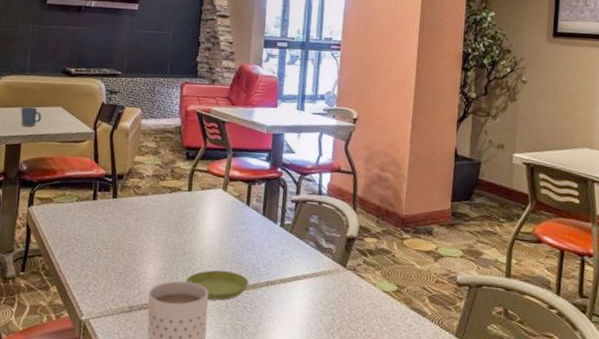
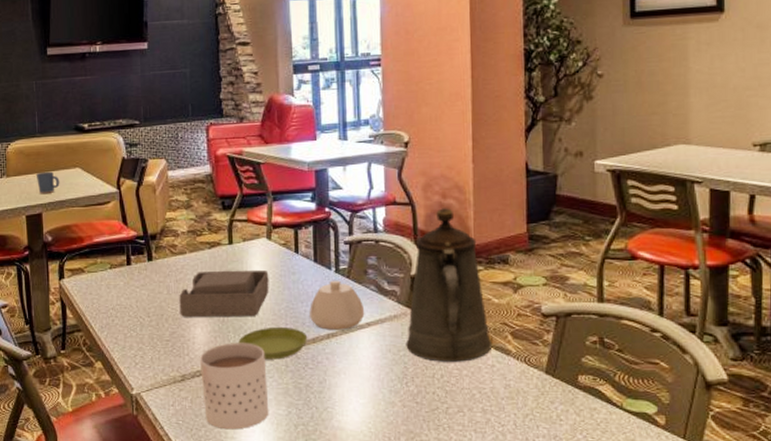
napkin holder: none [135,213,221,259] -> present [179,269,269,317]
sugar bowl: none [253,233,303,279] -> present [310,280,365,330]
coffee pot: none [335,180,412,319] -> present [406,208,493,362]

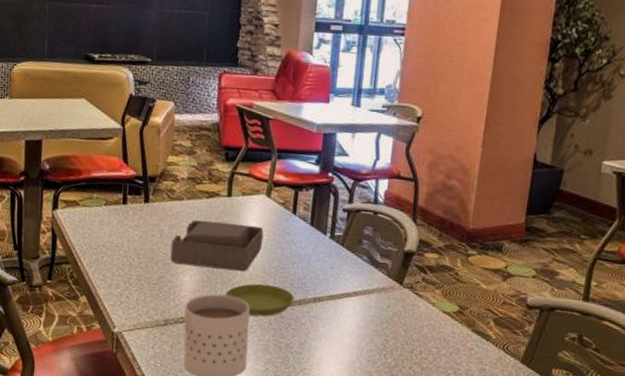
mug: present [37,171,60,193] -> none [40,97,64,121]
sugar bowl: present [310,280,365,330] -> none [299,245,354,296]
coffee pot: present [406,208,493,362] -> none [389,188,475,341]

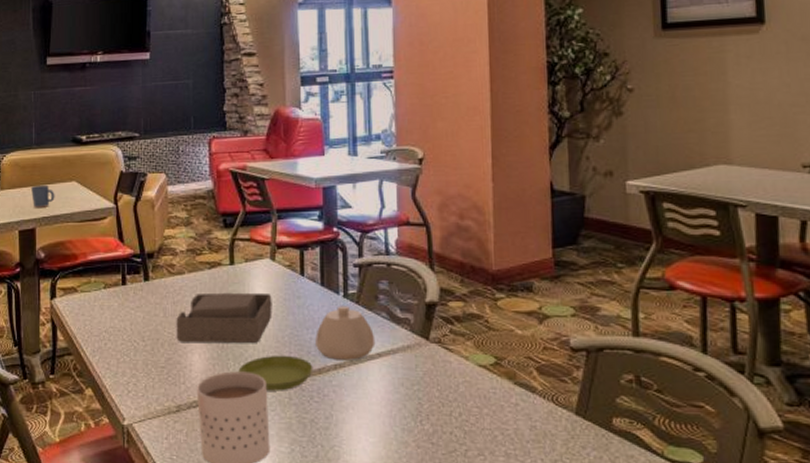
mug: none [40,97,64,121] -> present [31,184,55,207]
sugar bowl: none [299,245,354,296] -> present [316,306,376,360]

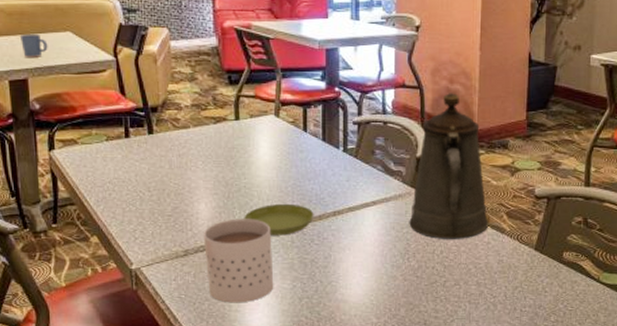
napkin holder: present [176,292,272,343] -> none [182,146,276,193]
sugar bowl: present [316,306,376,360] -> none [317,159,371,208]
coffee pot: none [420,230,516,399] -> present [409,93,489,239]

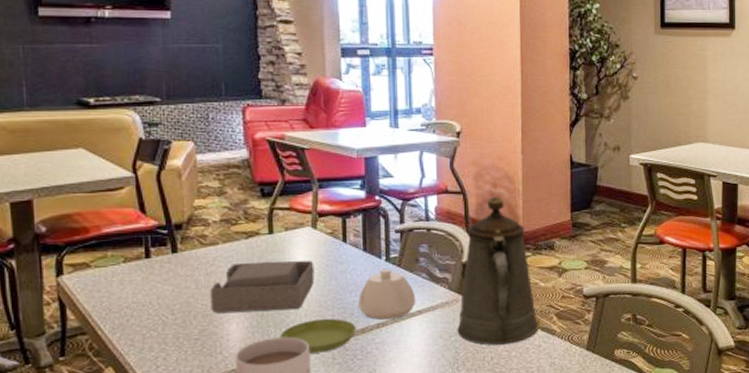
mug: present [20,33,48,57] -> none [25,151,57,177]
napkin holder: none [182,146,276,193] -> present [210,260,315,313]
sugar bowl: none [317,159,371,208] -> present [358,269,416,320]

